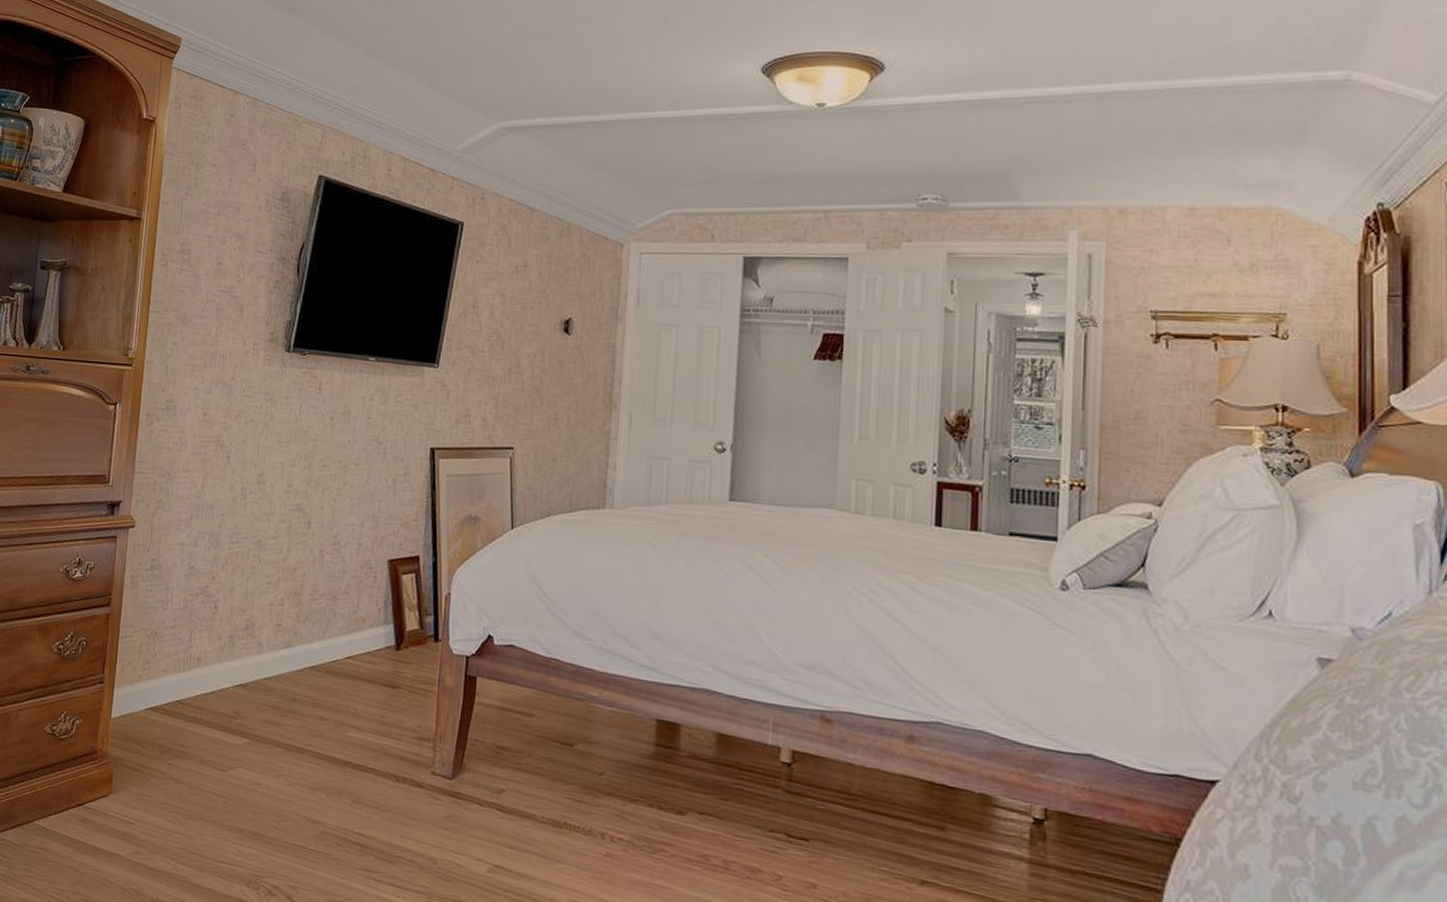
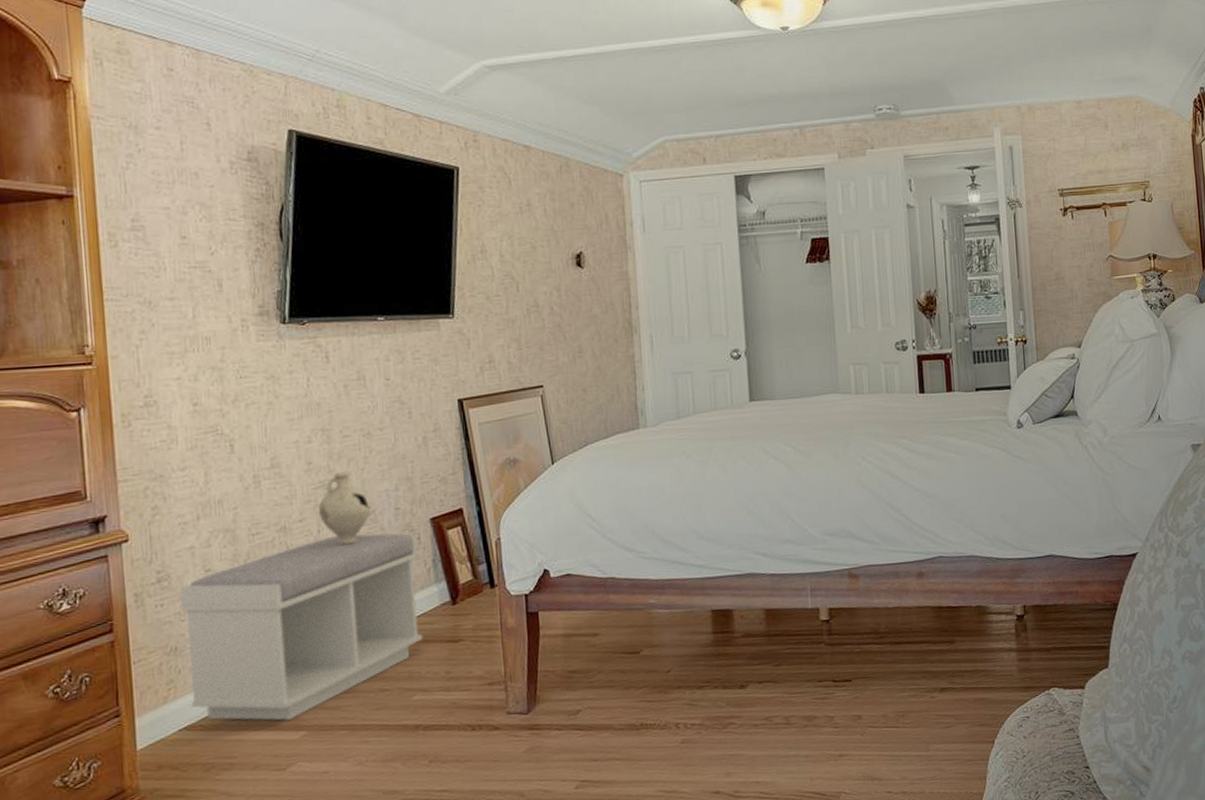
bench: none [157,558,372,725] -> present [180,533,423,721]
decorative vase: none [290,498,336,570] -> present [318,471,371,545]

